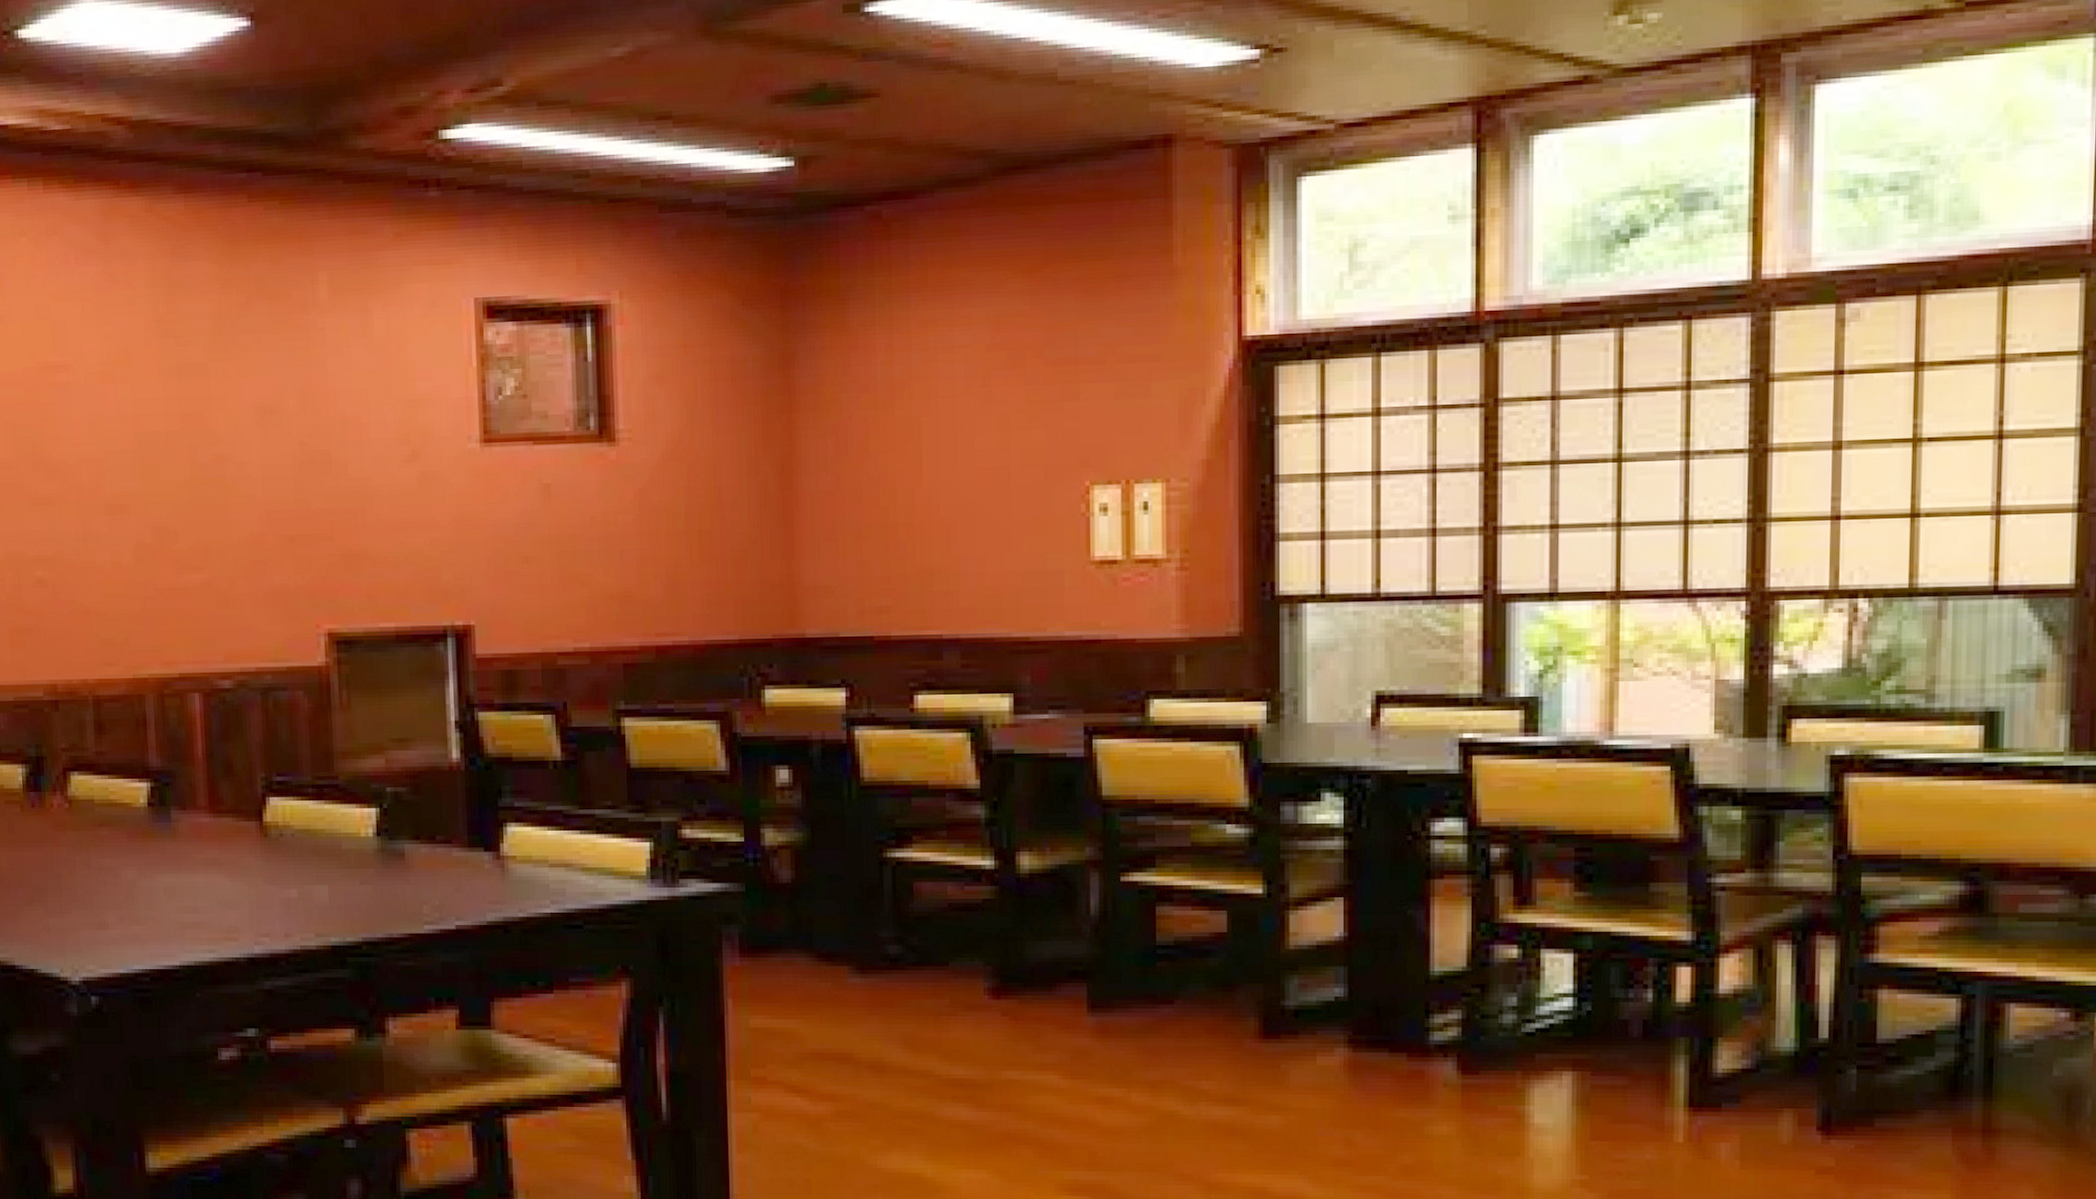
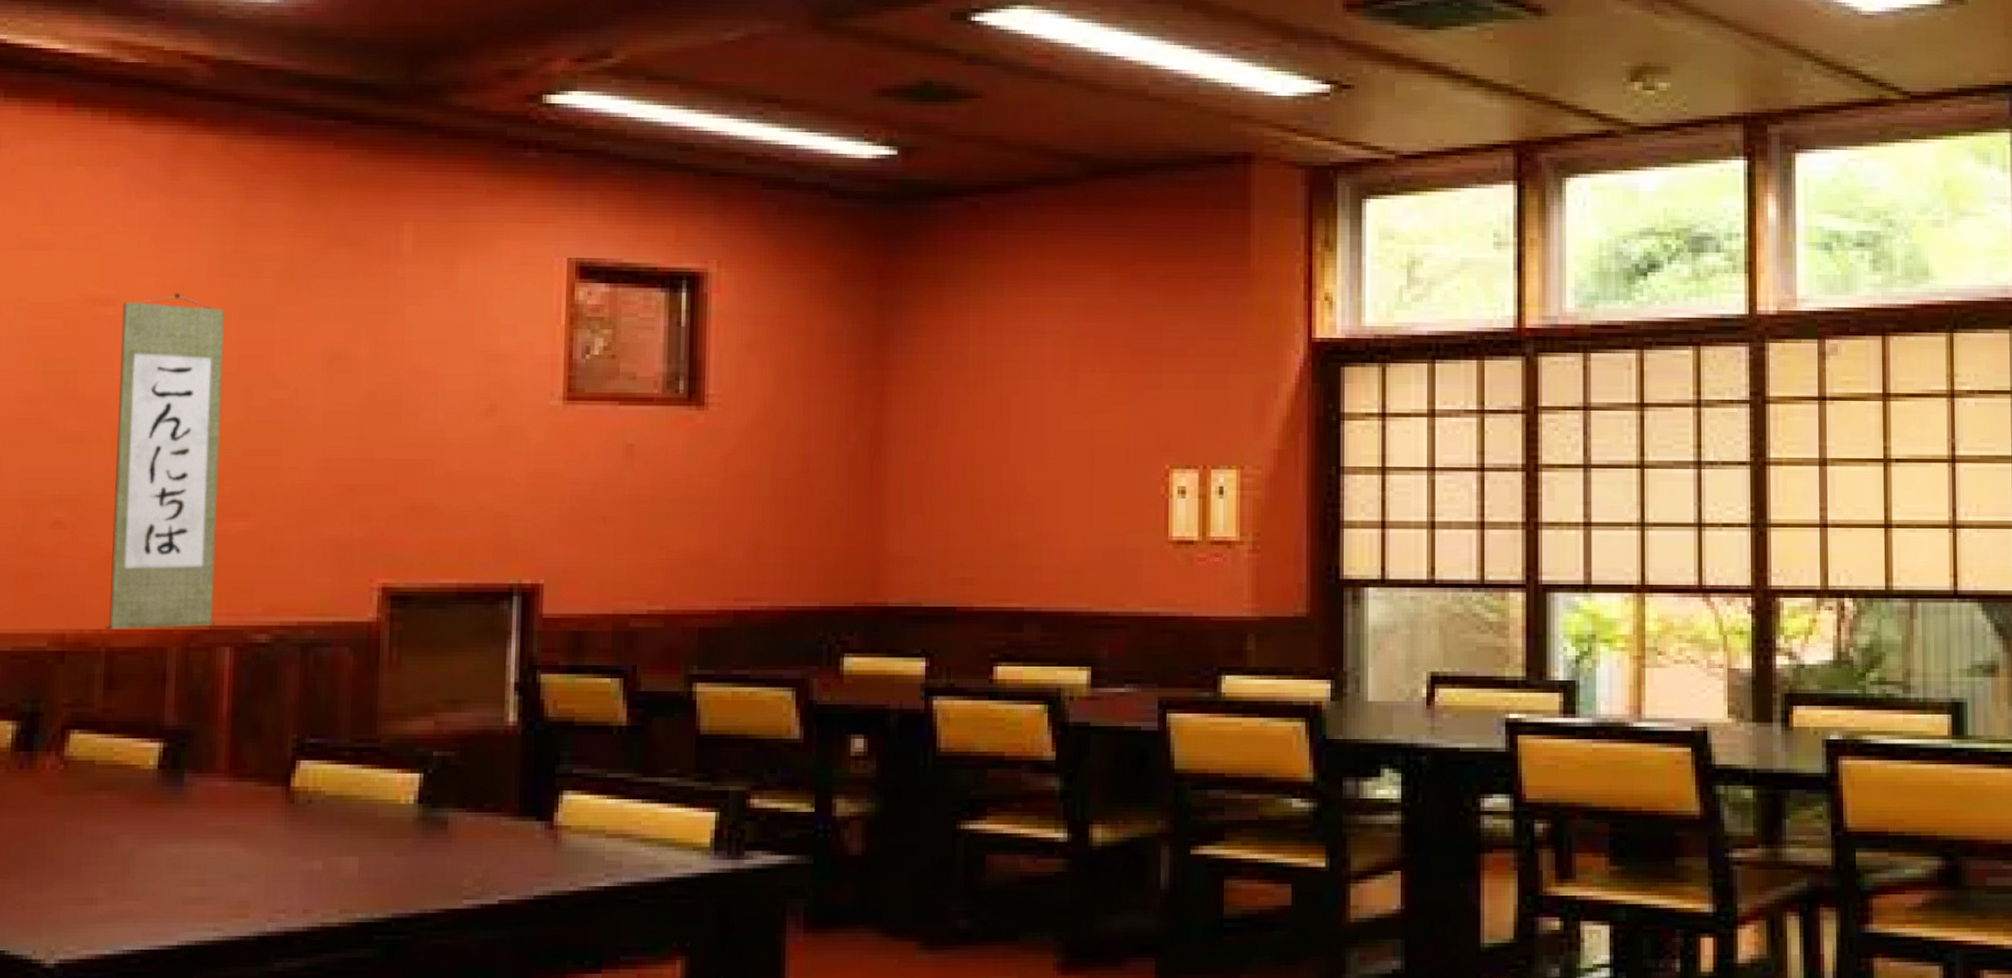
wall scroll: none [74,356,185,679] -> present [105,293,226,629]

